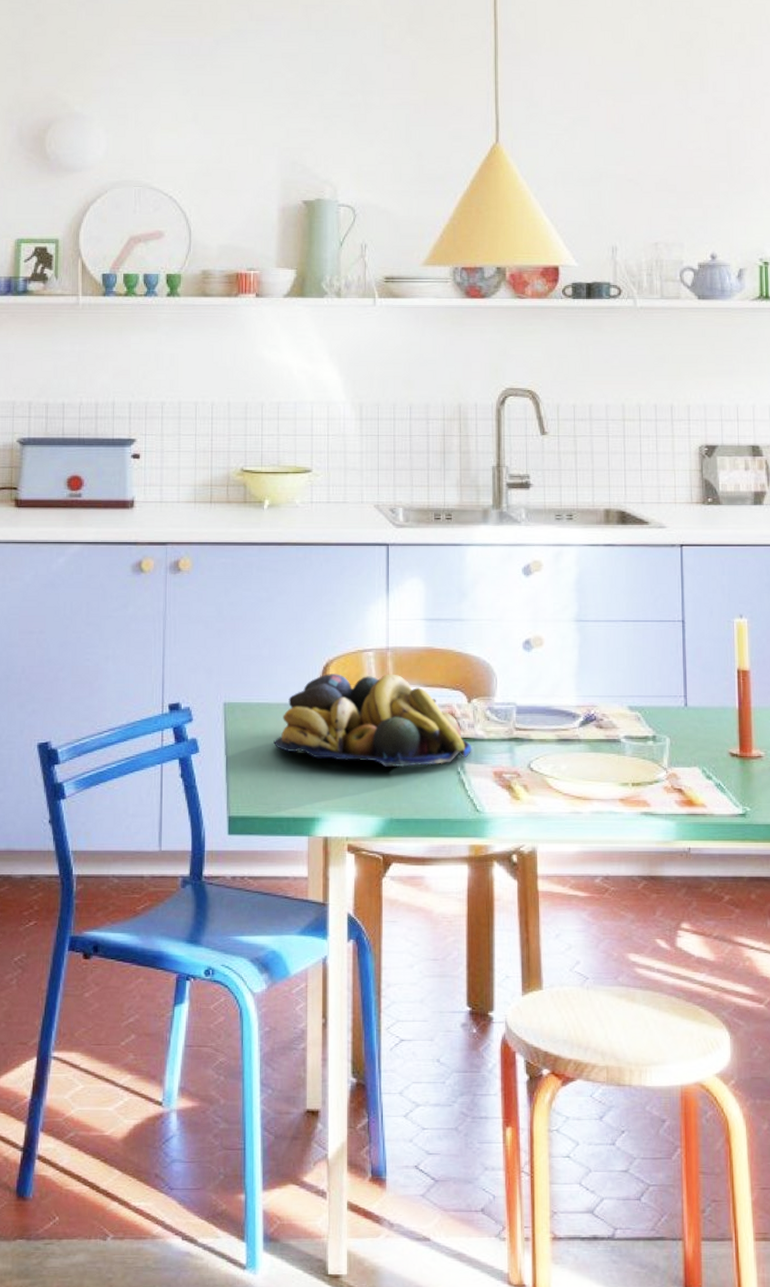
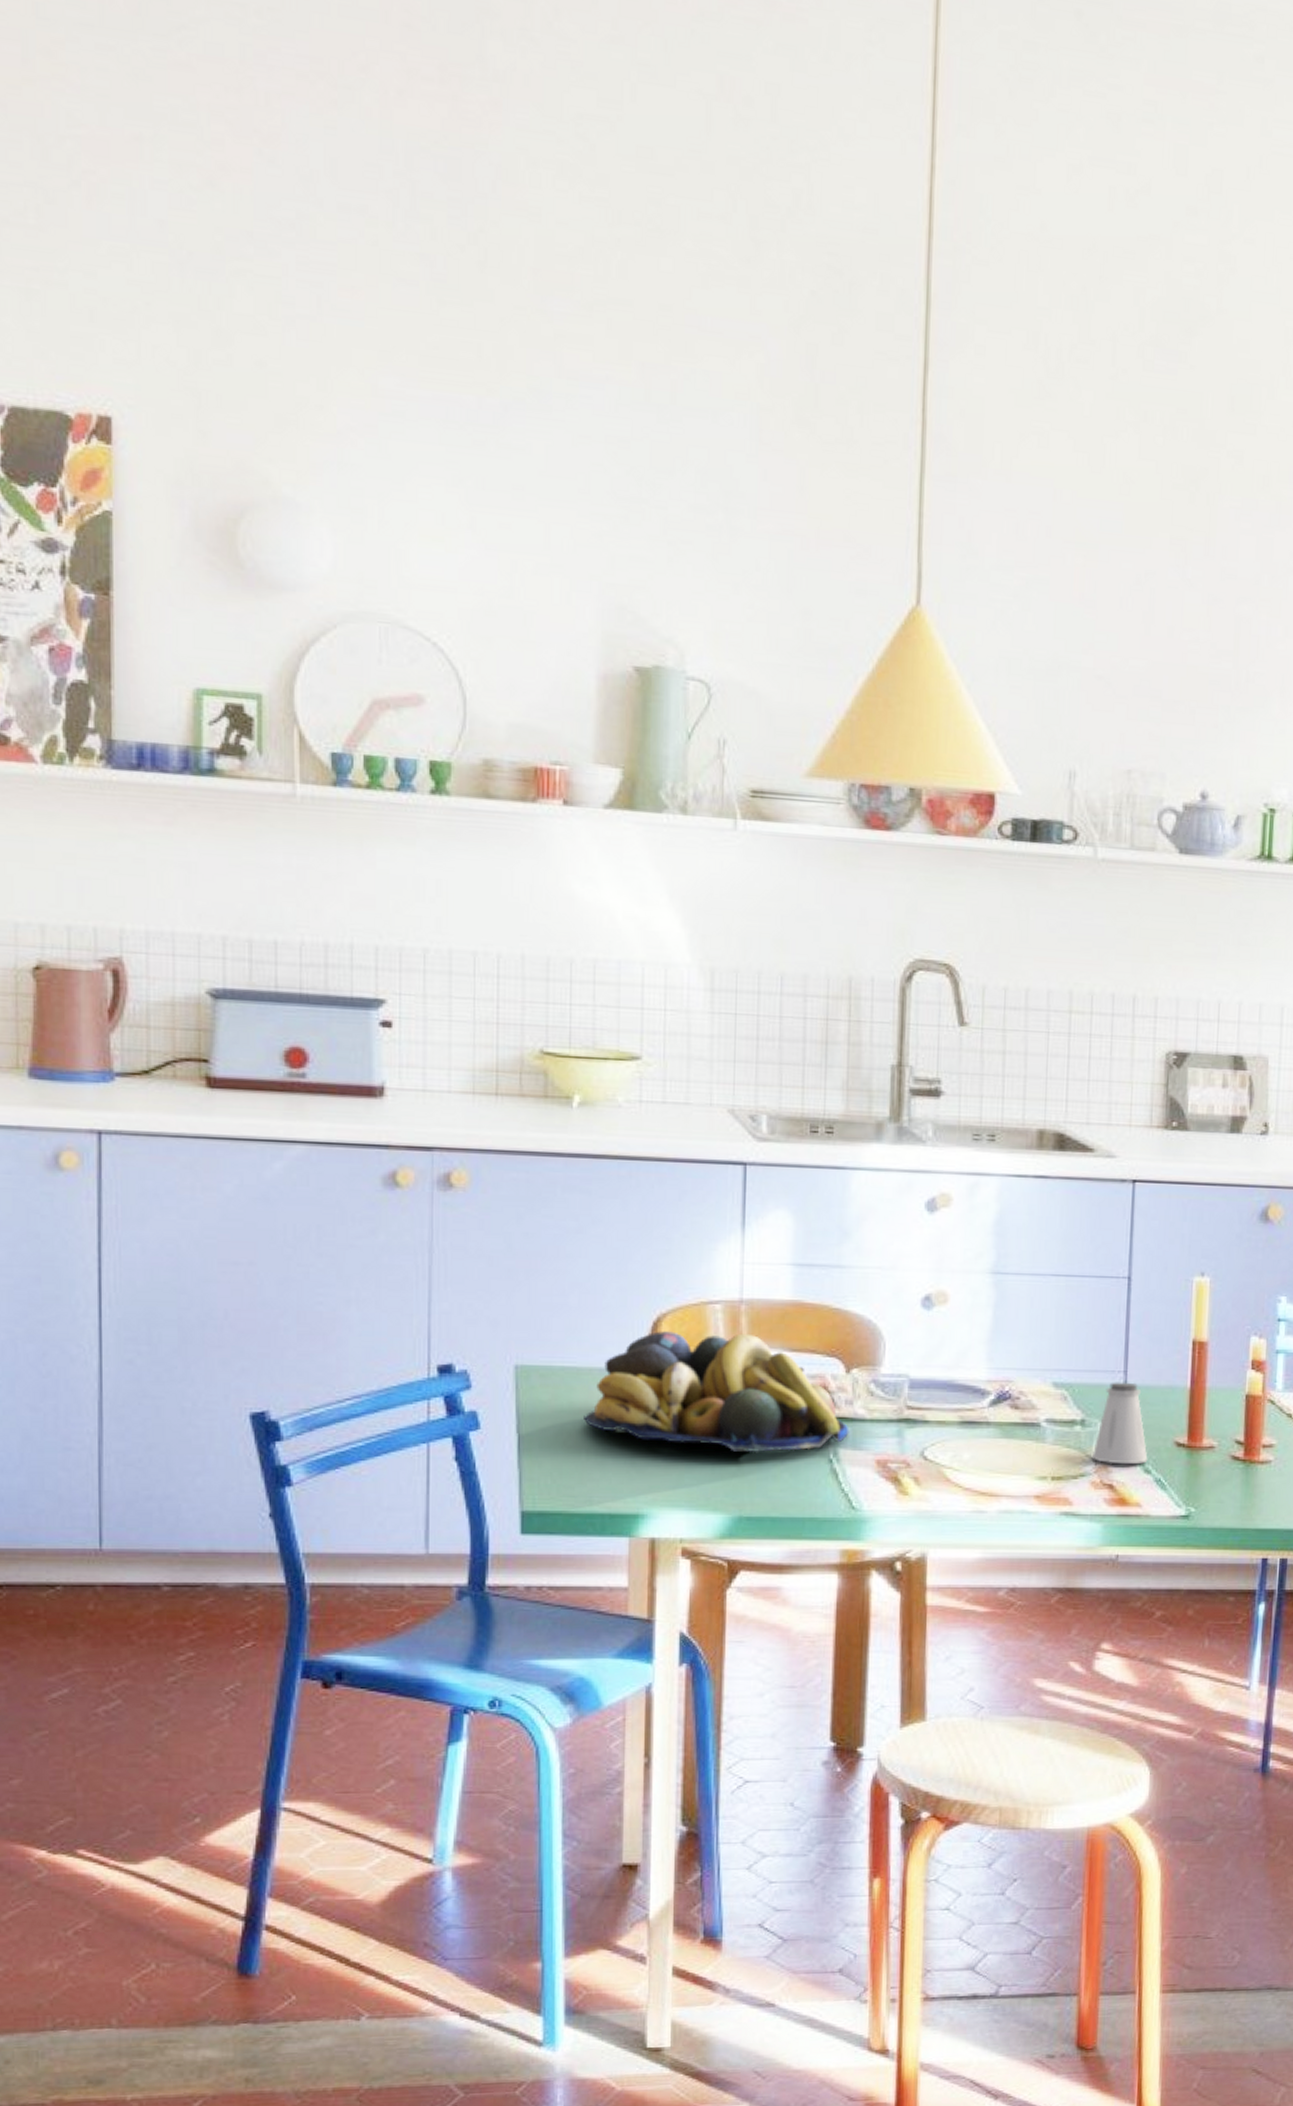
saltshaker: none [663,705,709,772] -> present [1091,1382,1148,1465]

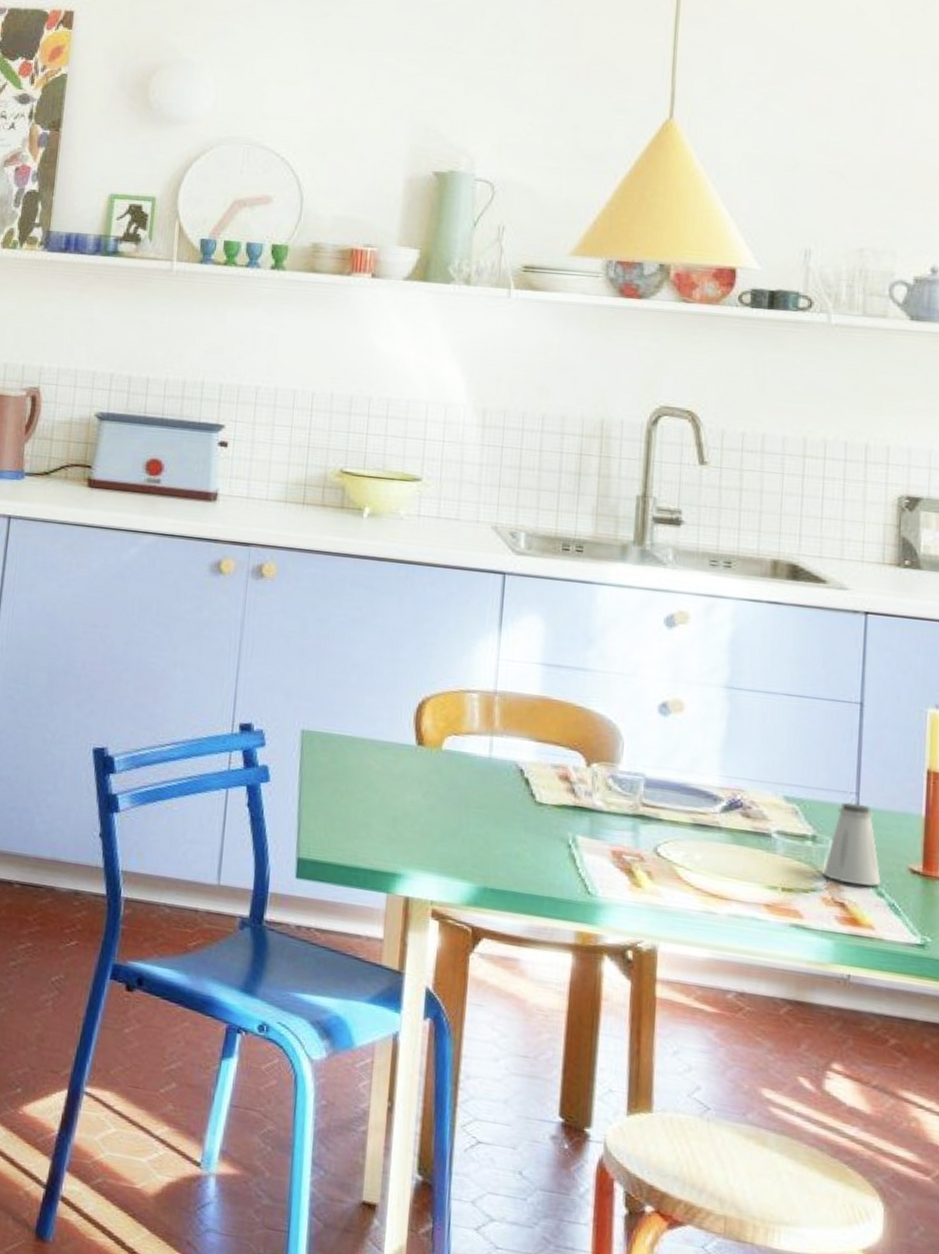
fruit bowl: present [584,1331,849,1453] -> none [355,712,588,833]

